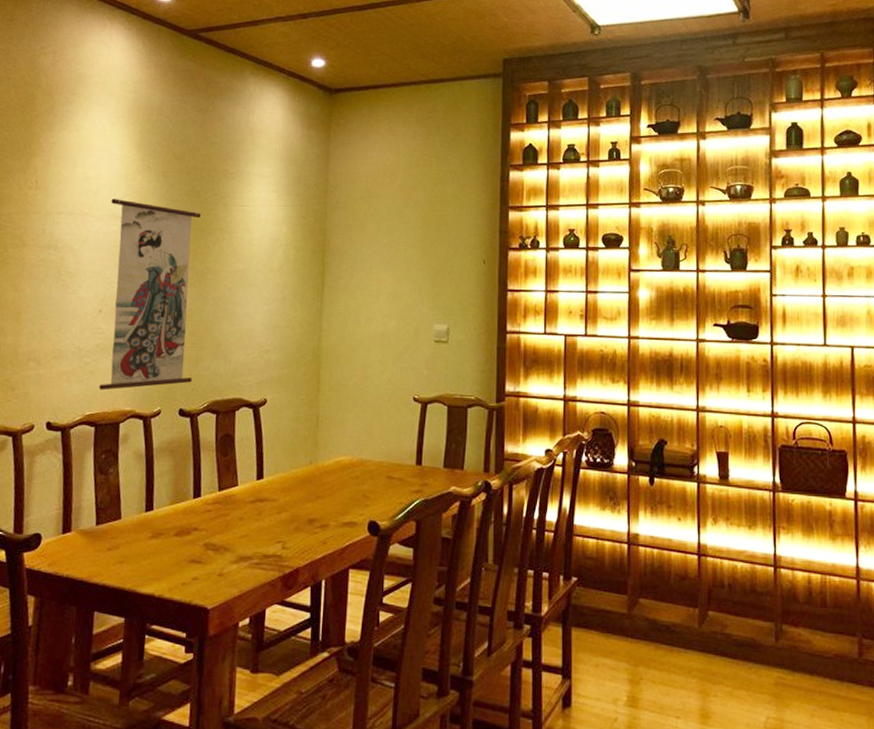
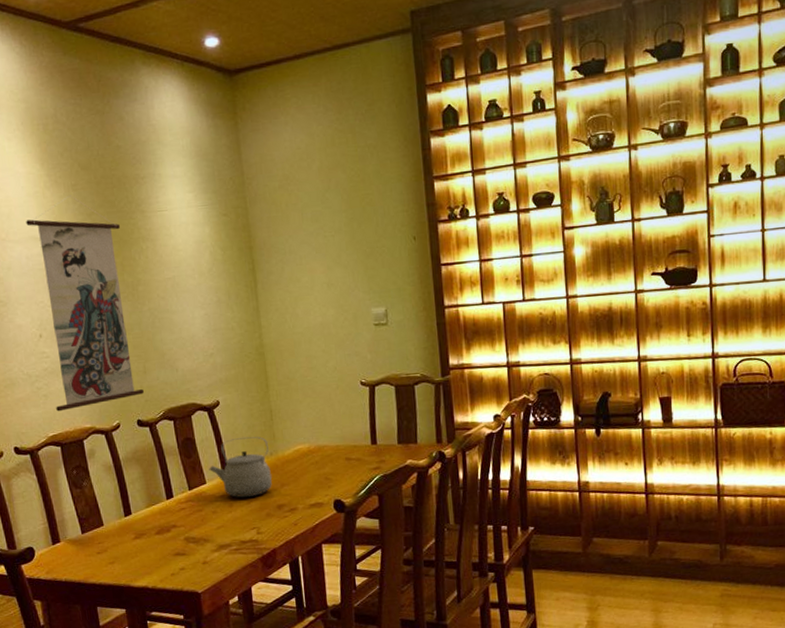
tea kettle: none [243,440,309,507] -> present [208,436,272,498]

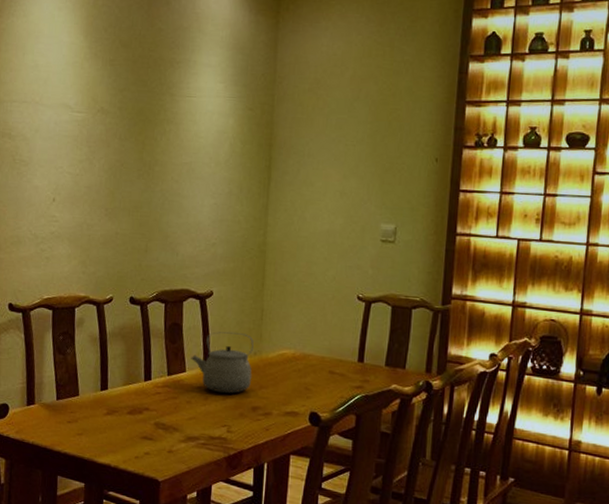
wall scroll: present [26,195,144,412] -> none [55,69,149,276]

